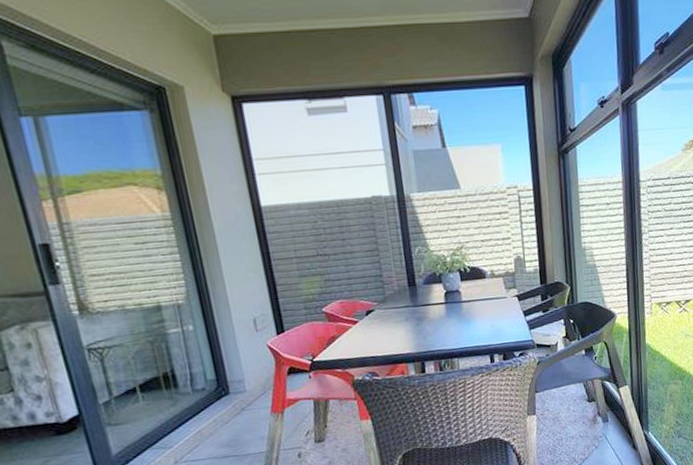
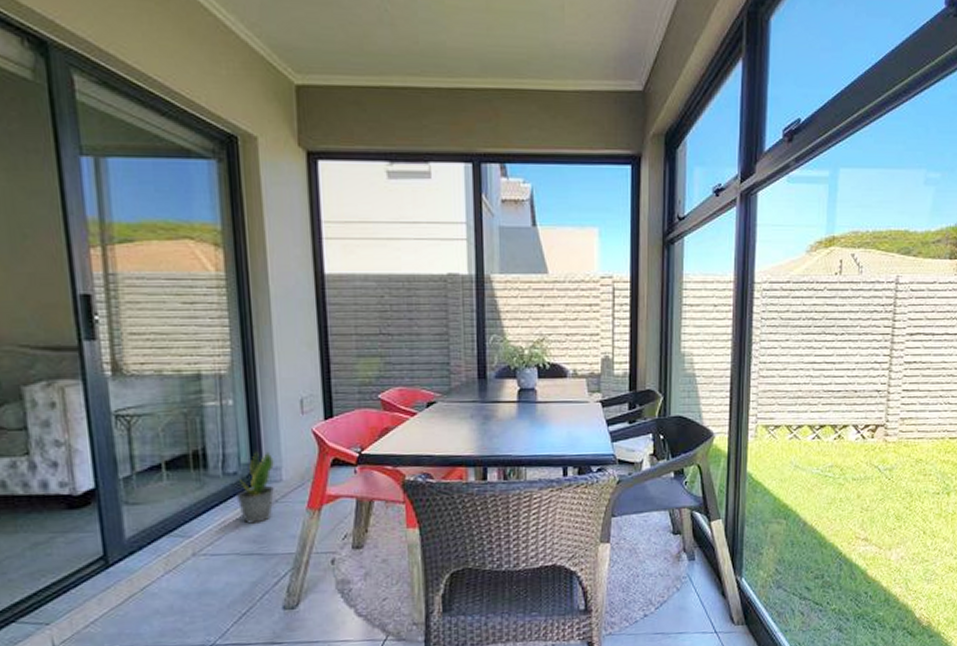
potted plant: none [206,367,241,431] -> present [236,451,275,524]

